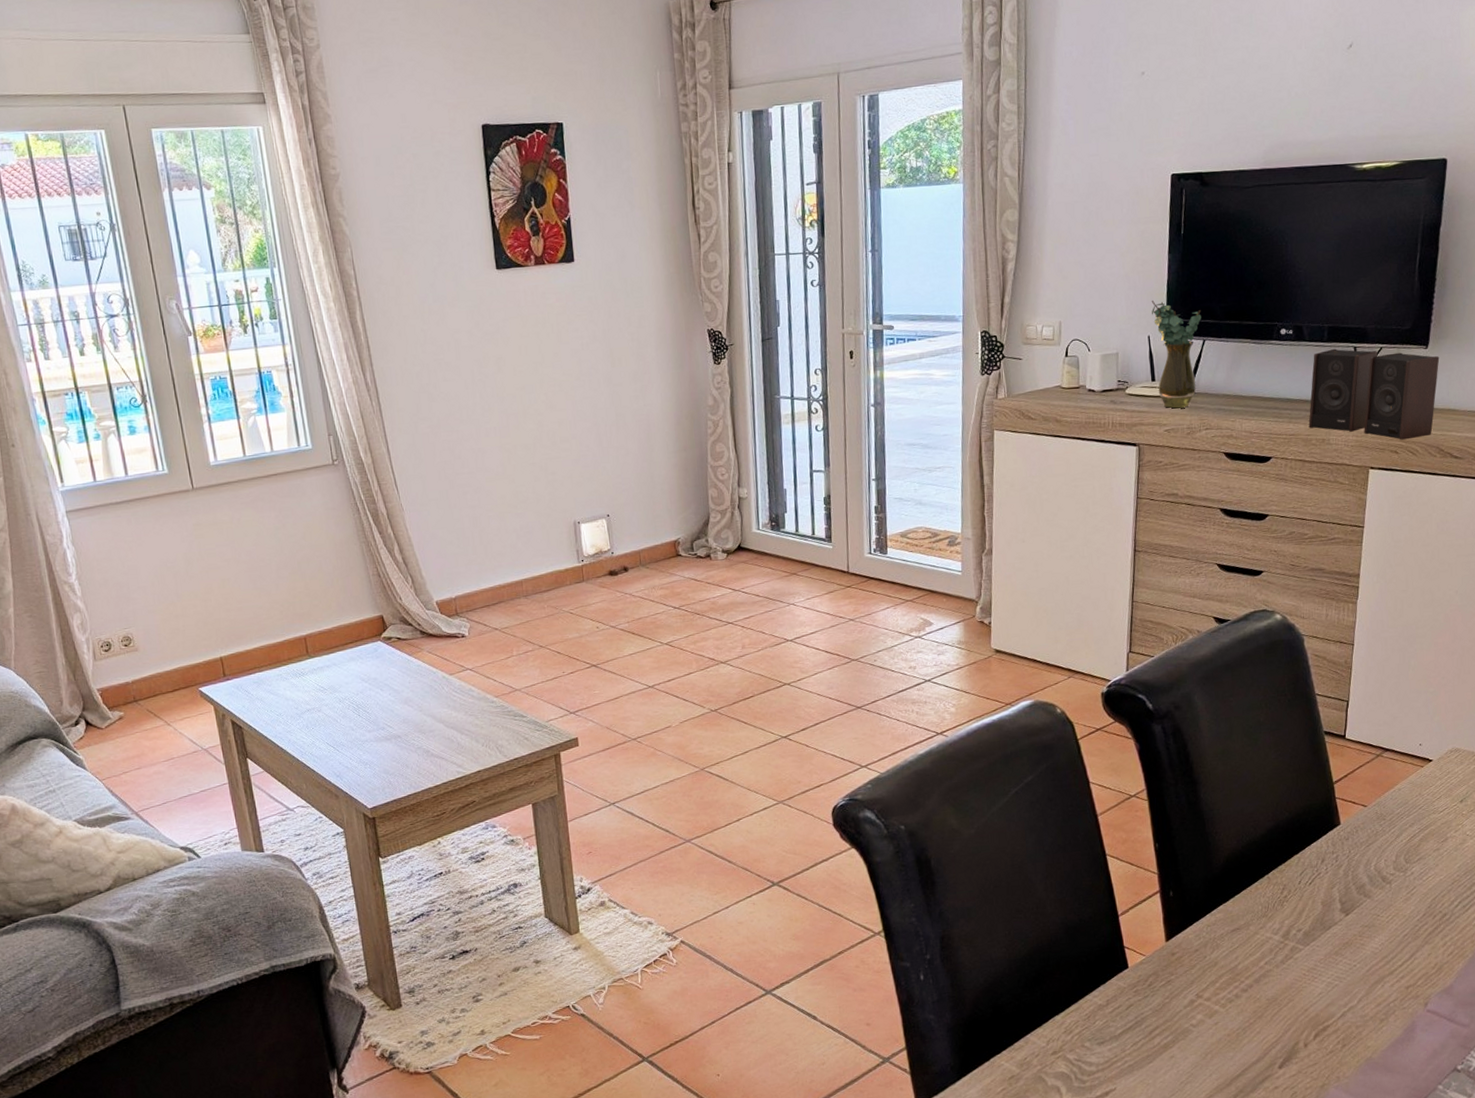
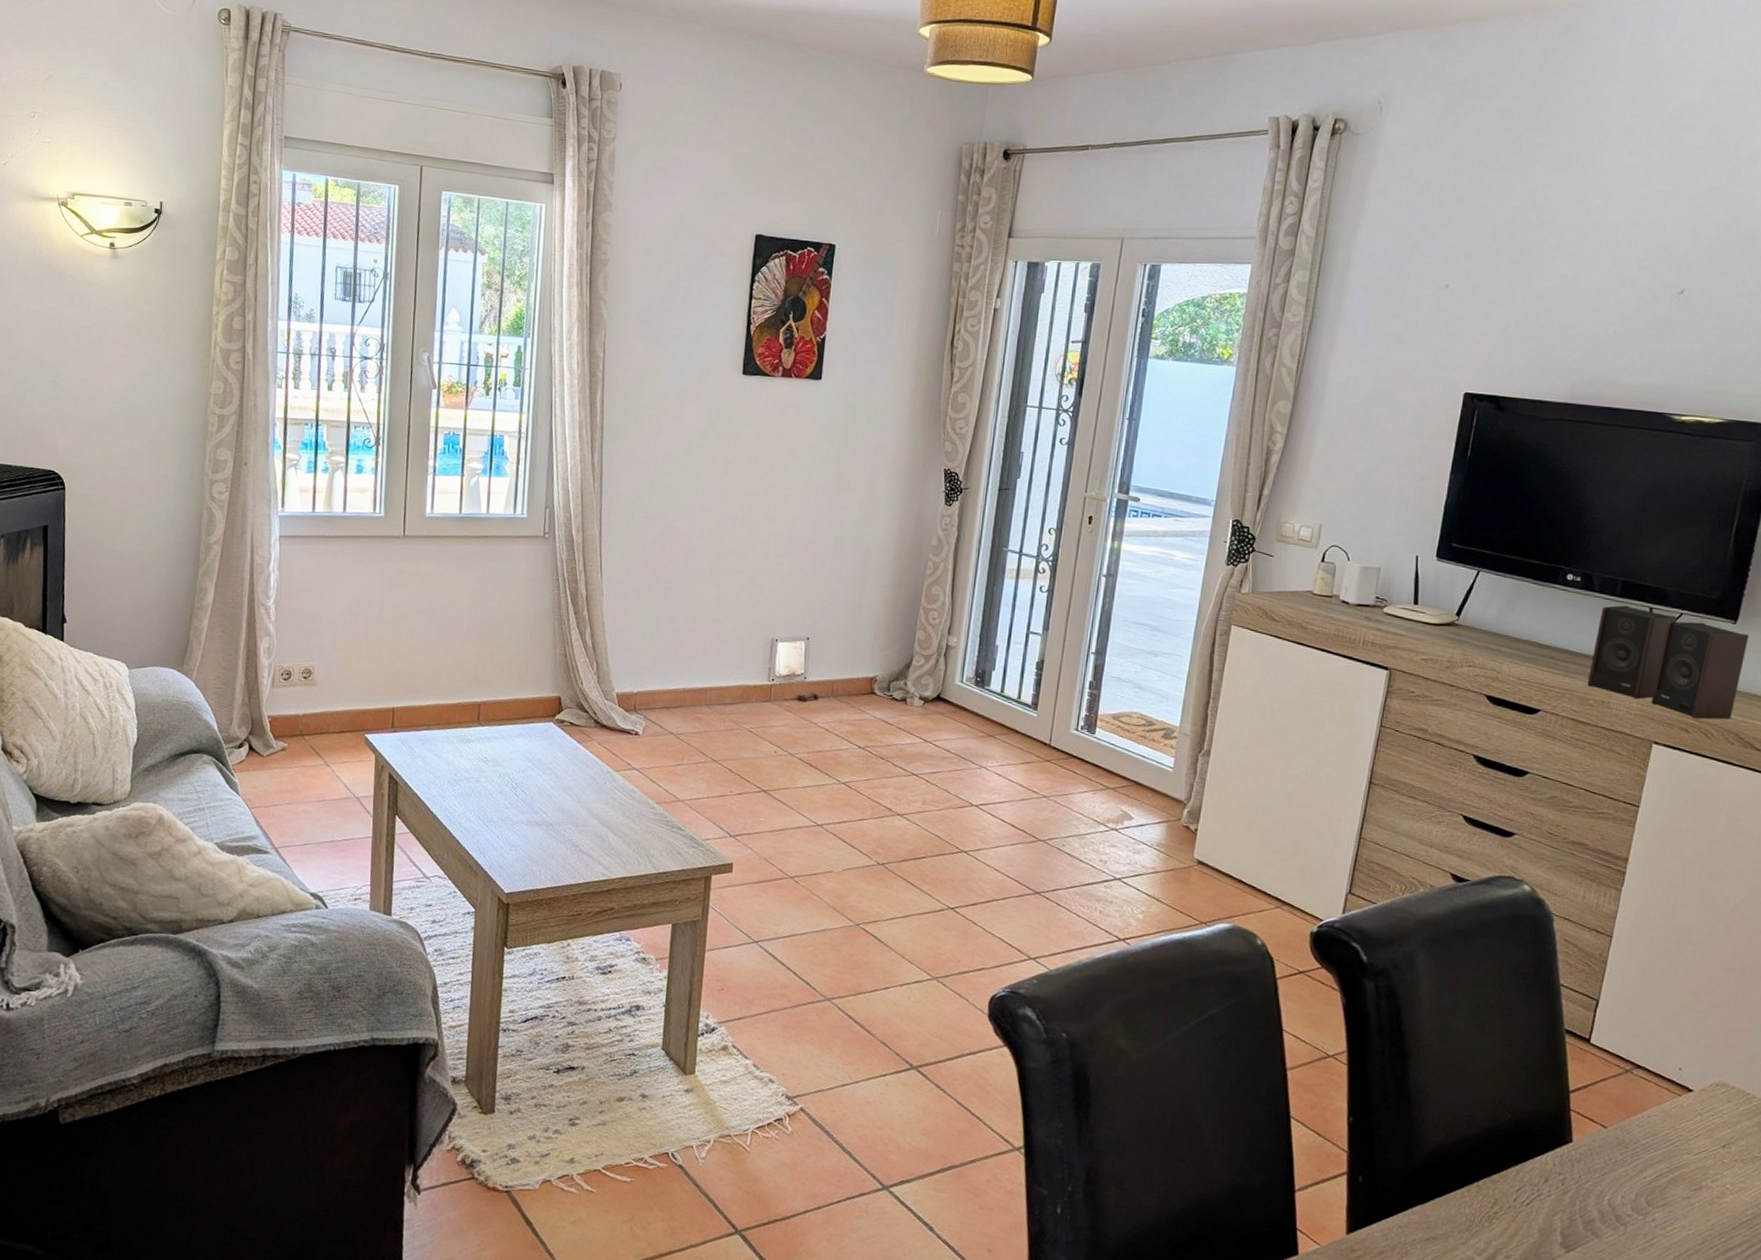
vase: present [1151,301,1202,409] -> none [1420,520,1479,639]

